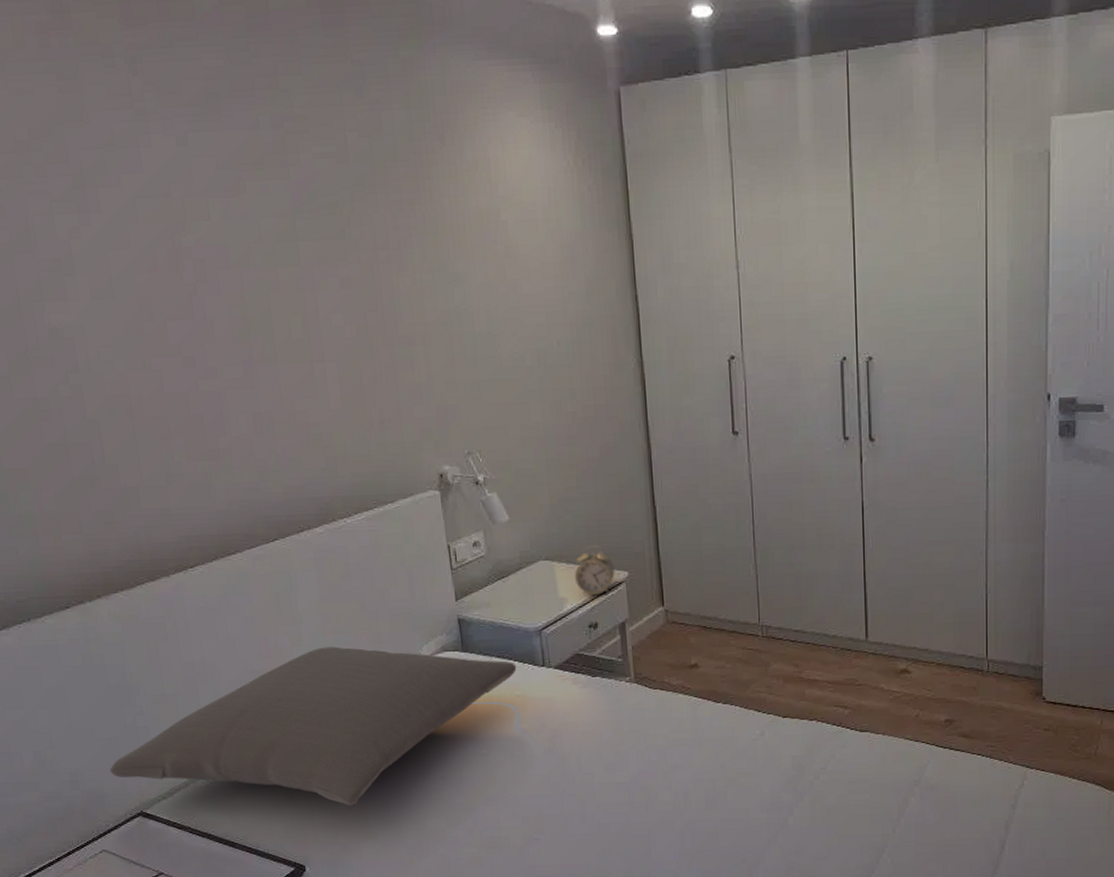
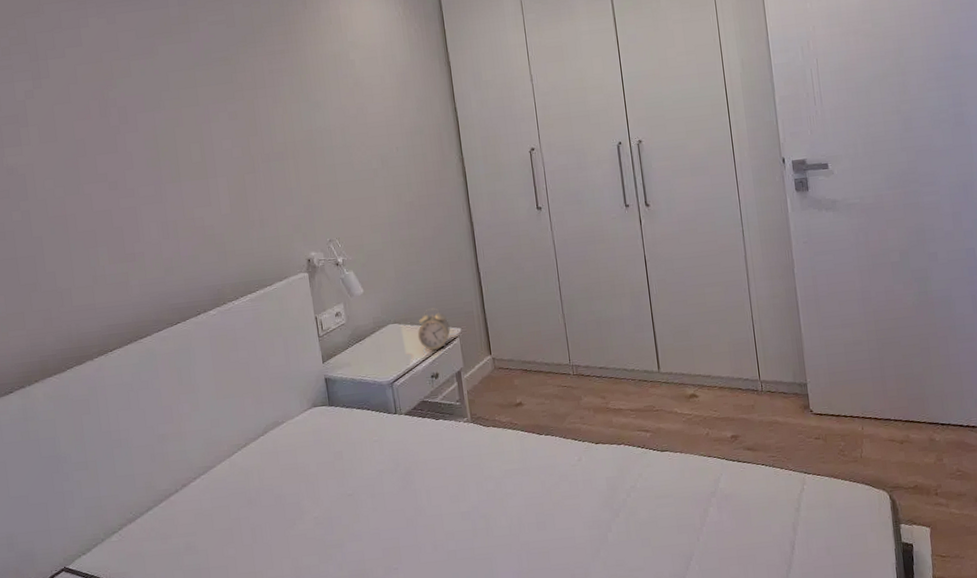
pillow: present [109,646,517,806] -> none [39,409,374,550]

